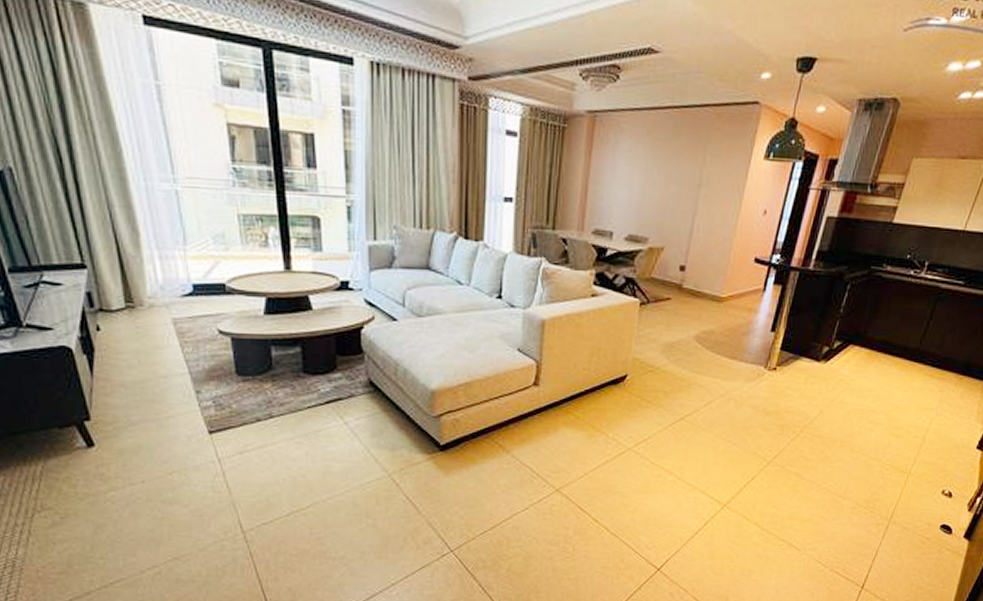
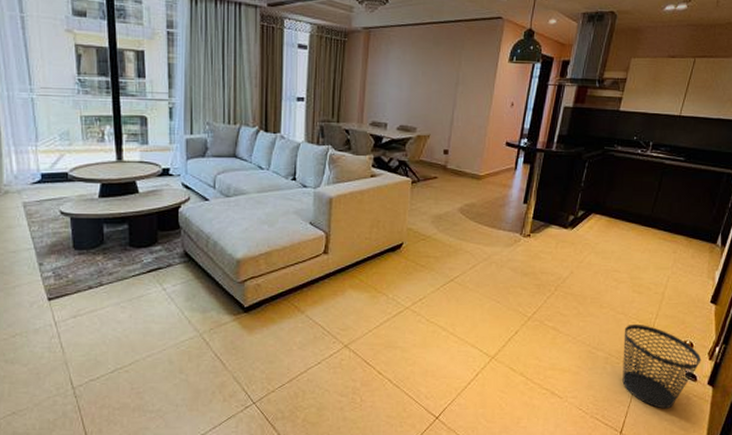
wastebasket: none [869,470,960,563] -> present [622,323,702,409]

